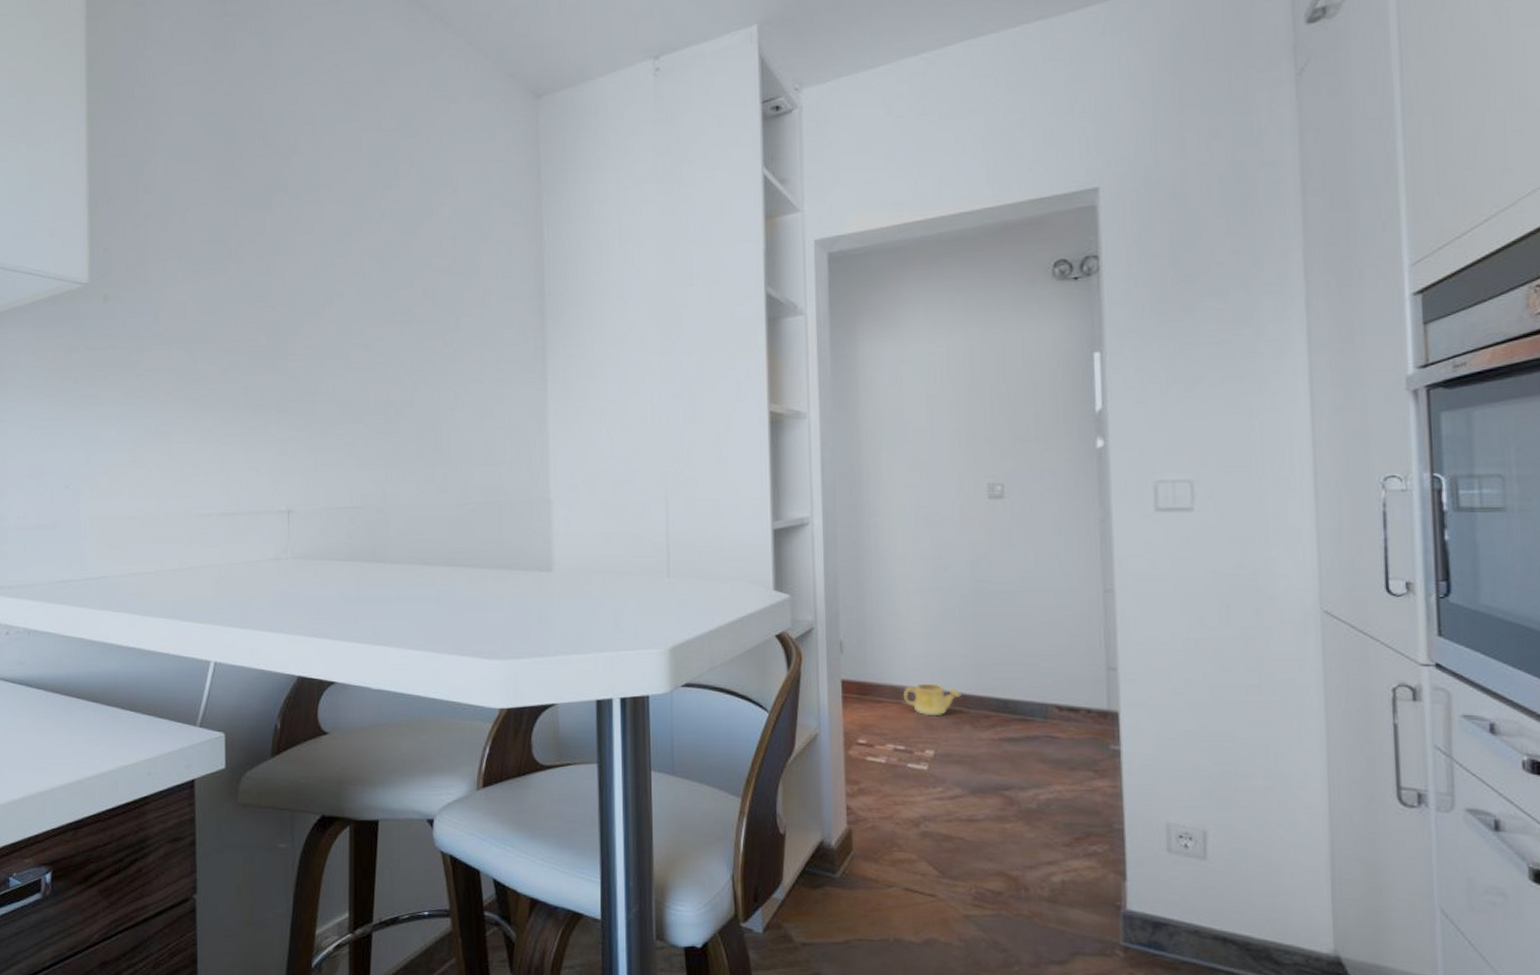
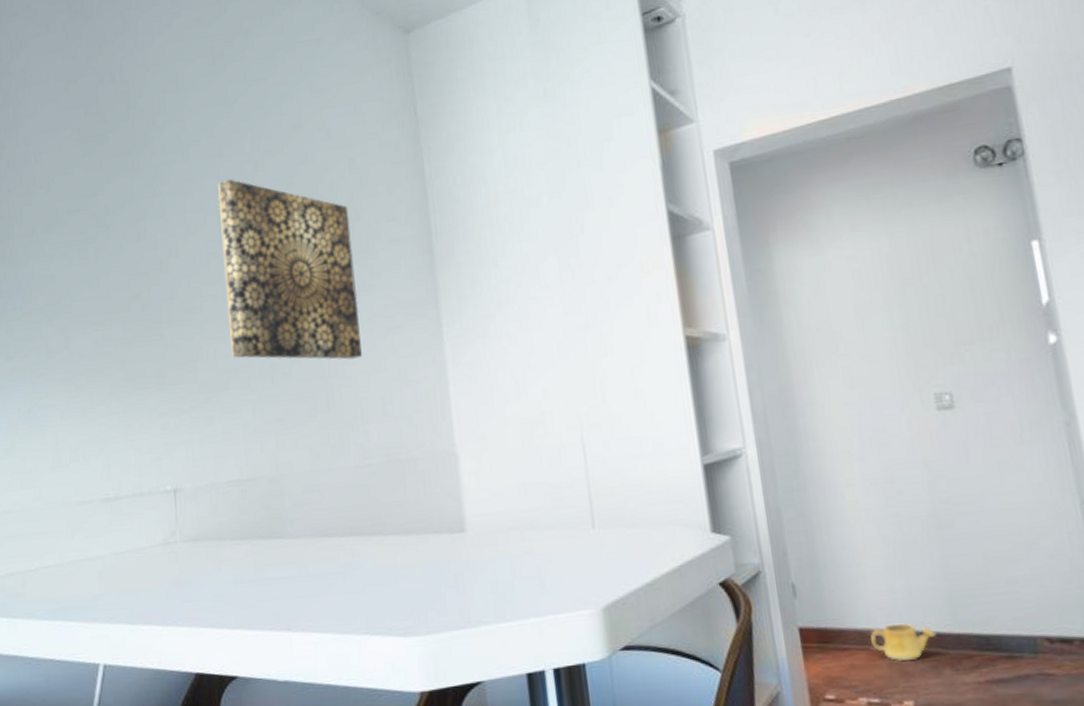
wall art: none [345,224,471,405] -> present [217,179,362,360]

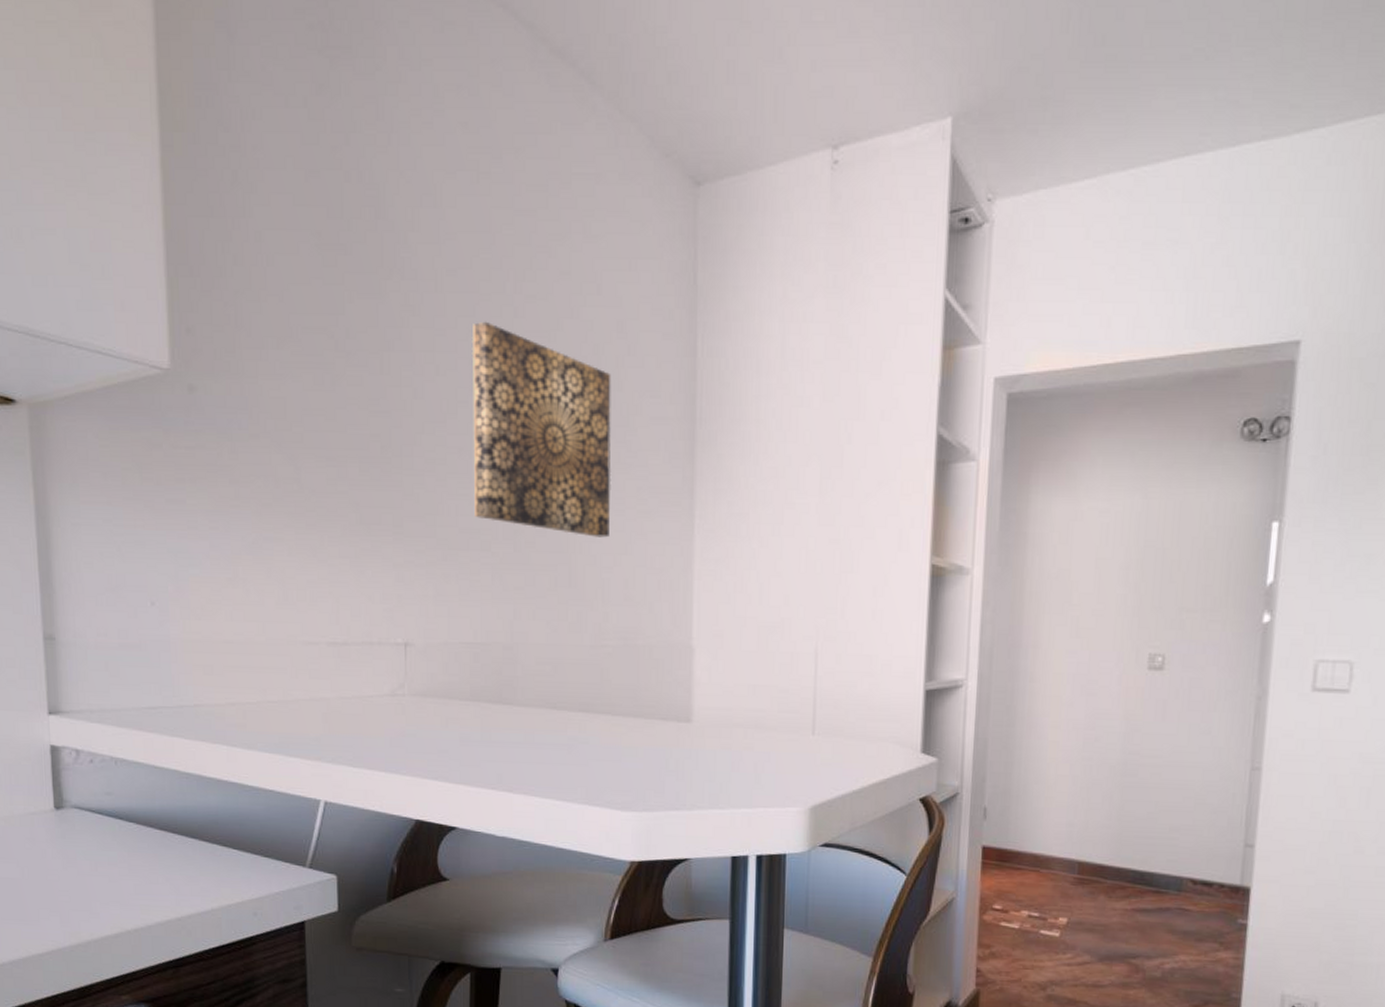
watering can: present [870,623,937,661] -> none [1043,852,1100,884]

